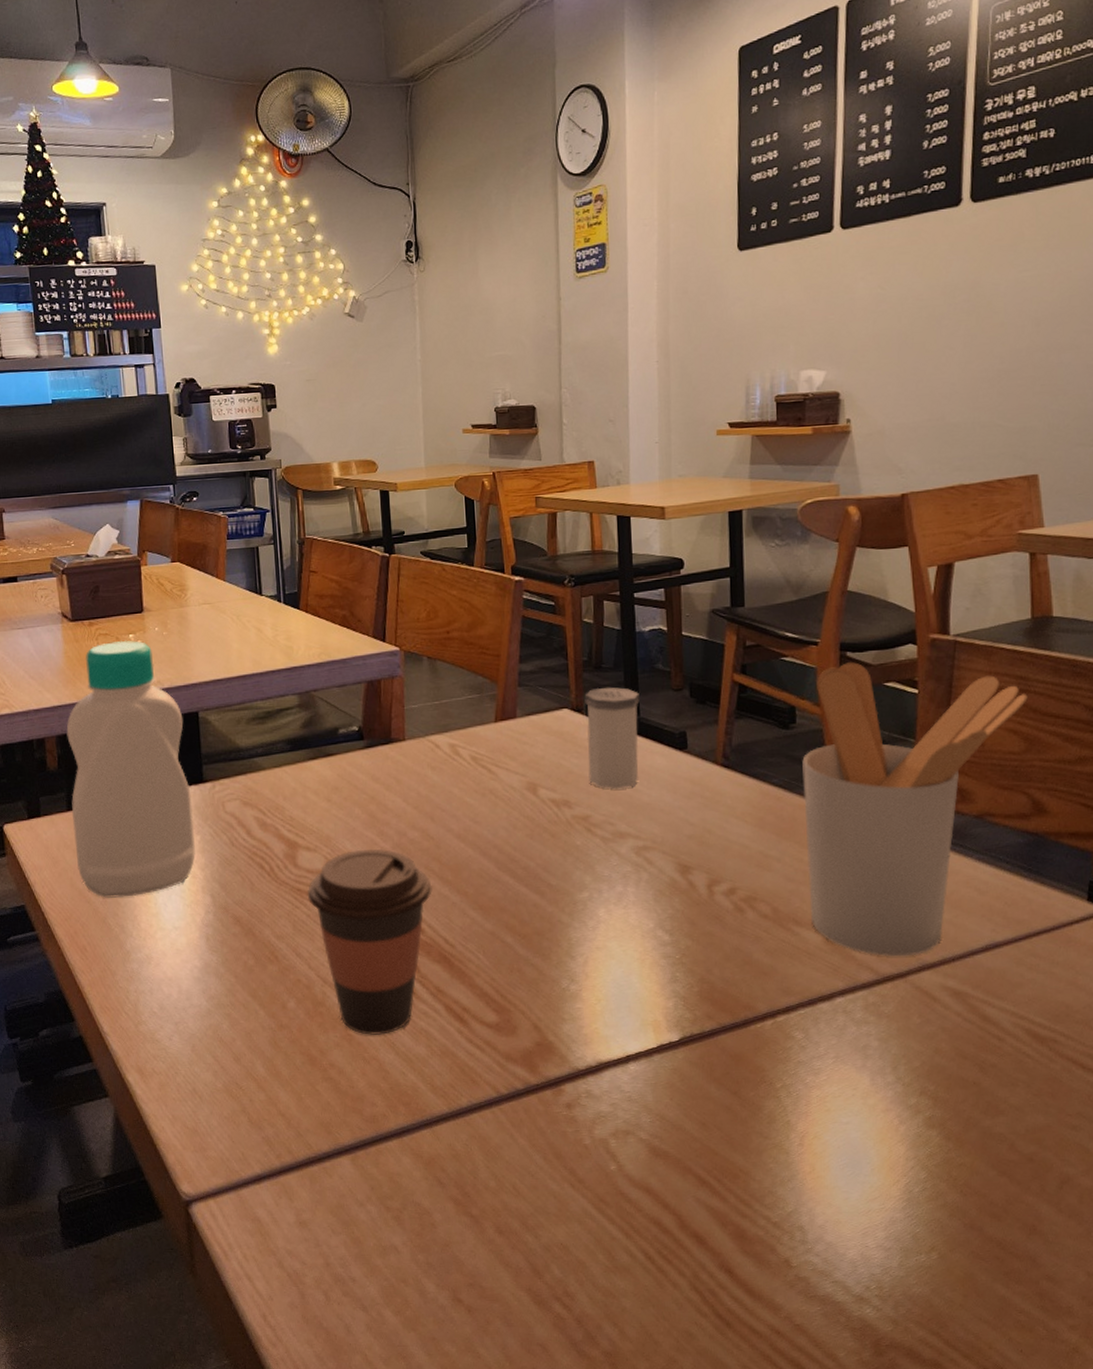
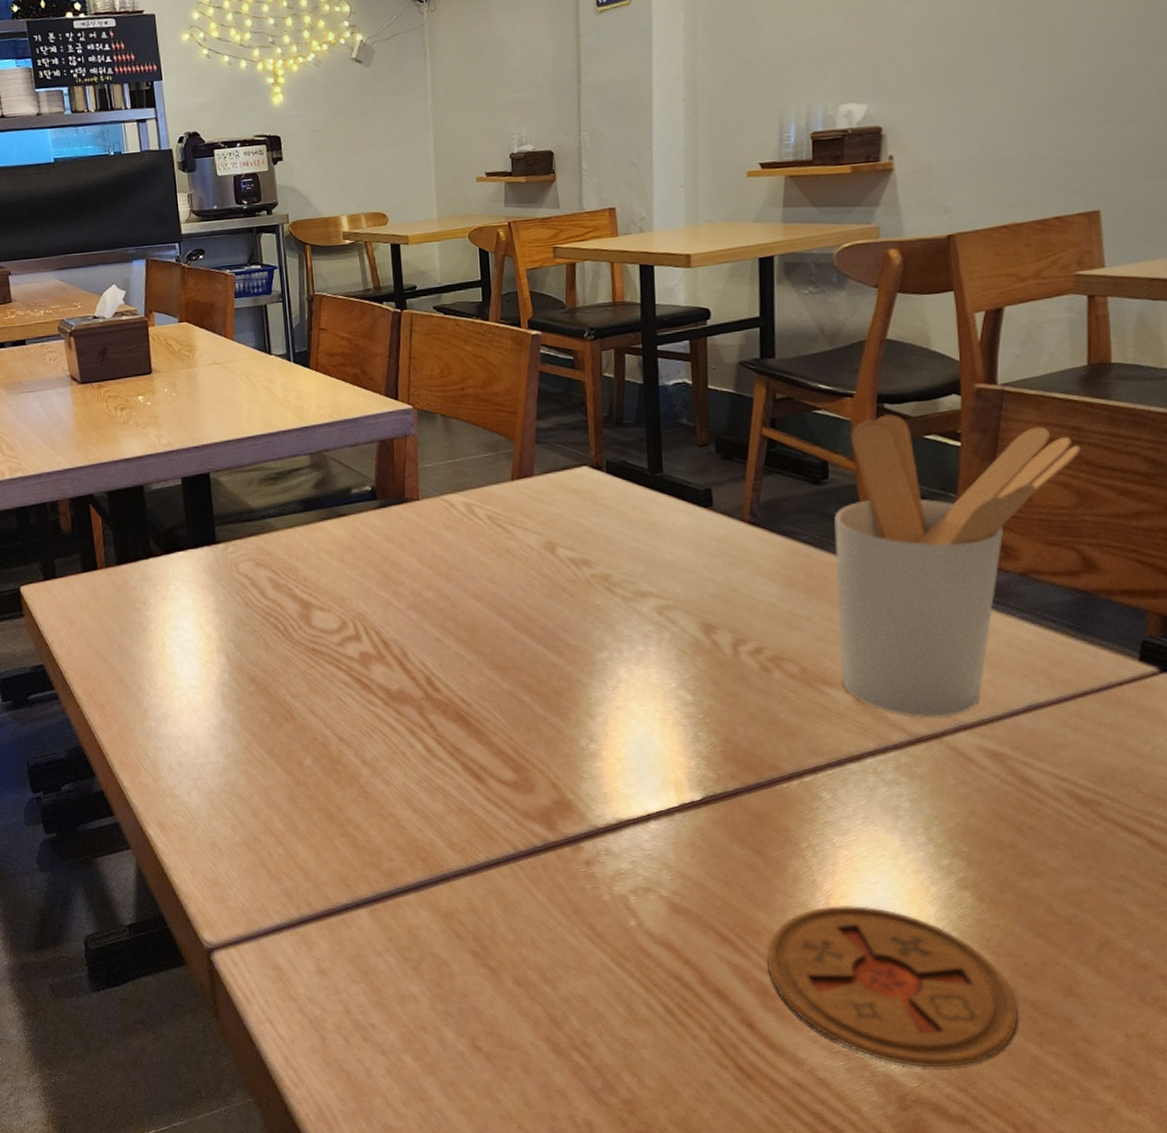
bottle: present [66,640,195,898] -> none [78,402,210,658]
coffee cup: present [307,849,432,1035] -> none [321,609,448,792]
salt shaker: present [584,687,640,790] -> none [605,443,663,548]
coaster: none [743,1145,987,1311] -> present [766,905,1019,1068]

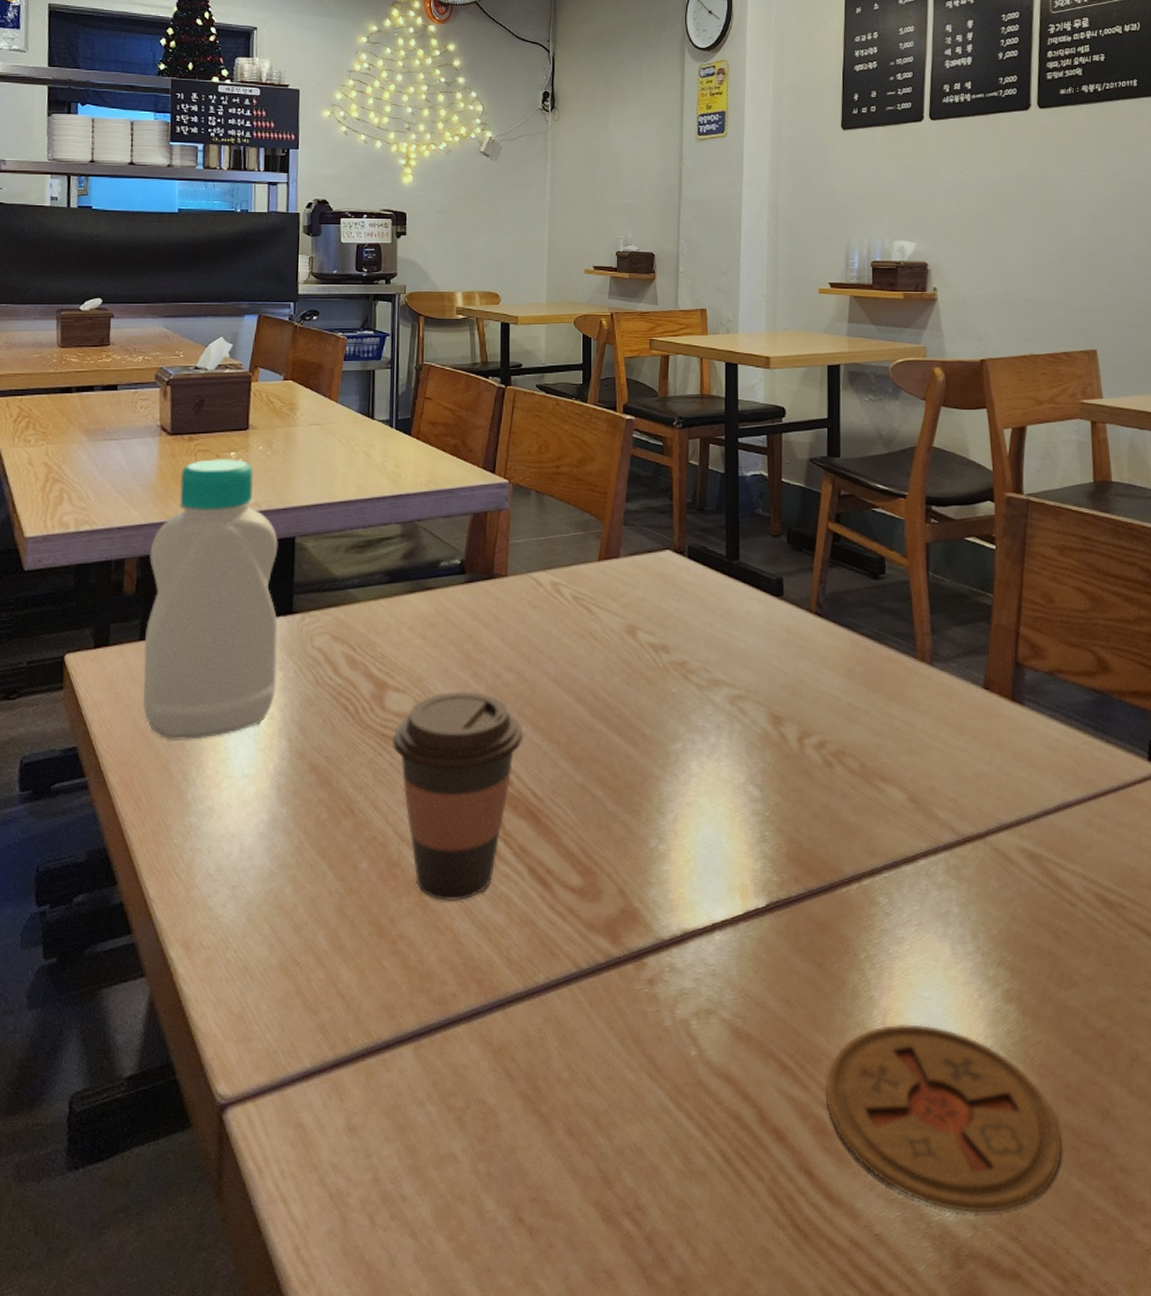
bottle: none [78,402,210,658] -> present [143,458,278,740]
coffee cup: none [321,609,448,792] -> present [391,691,524,901]
utensil holder: present [834,414,1081,717] -> none [890,516,1092,816]

